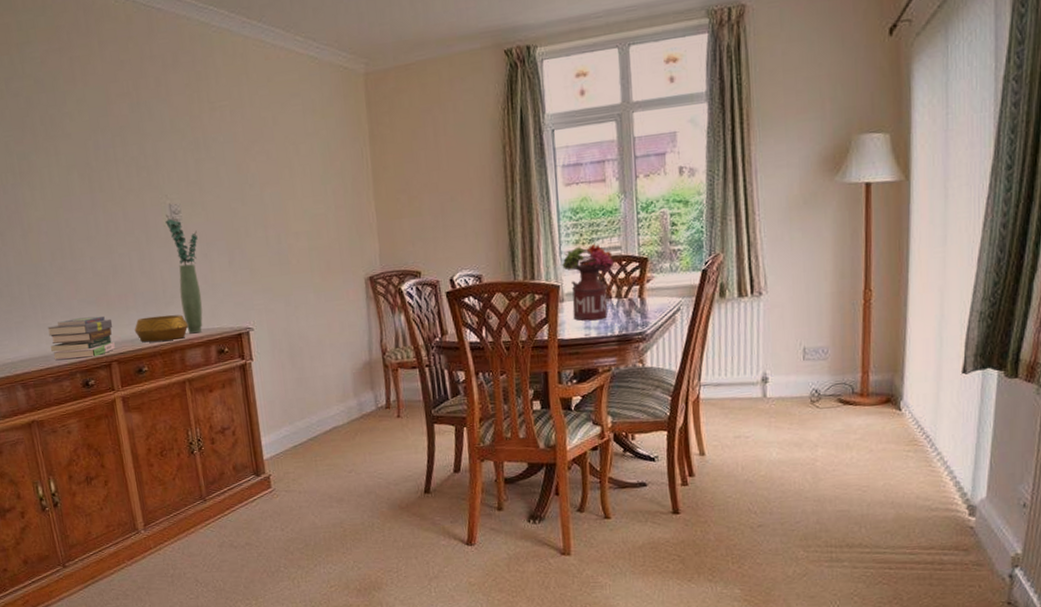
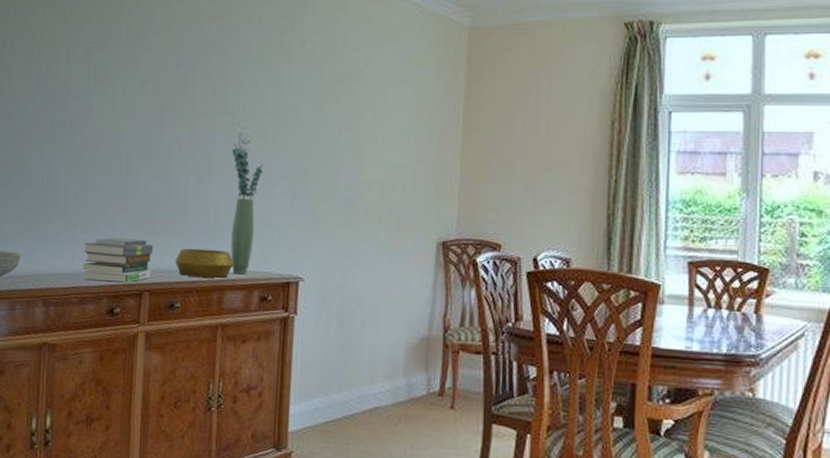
flower arrangement: present [562,244,615,321] -> none [666,244,729,332]

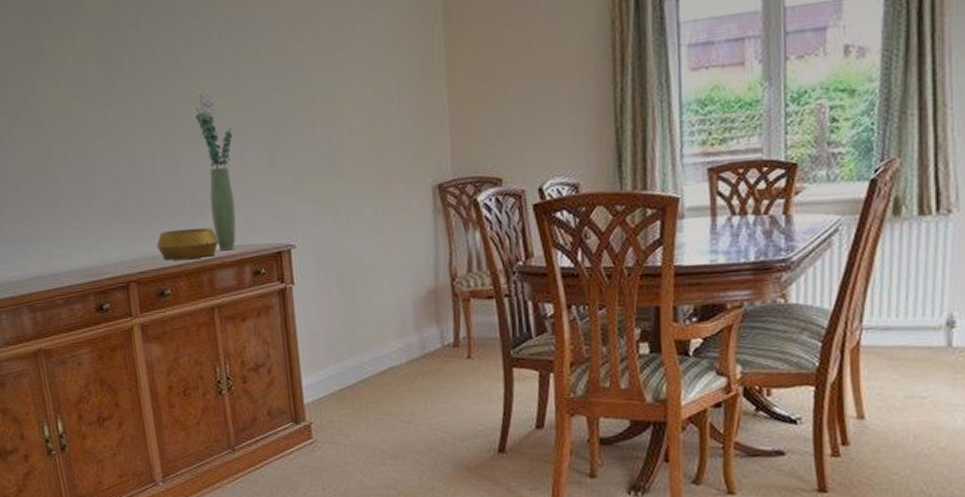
books: present [83,238,154,283] -> none [58,228,134,279]

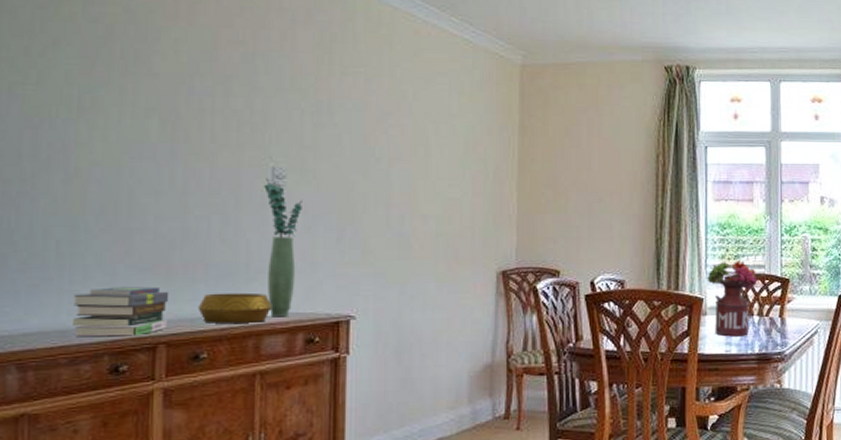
books: none [58,228,134,279] -> present [73,286,170,337]
flower arrangement: none [683,145,753,244] -> present [707,261,758,337]

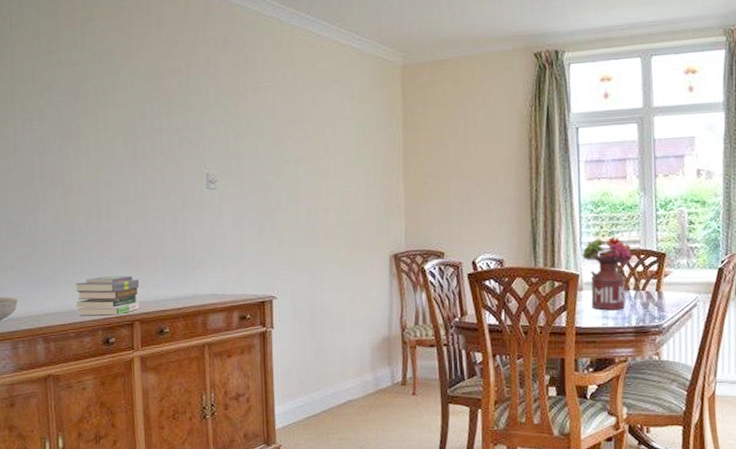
decorative bowl: present [198,292,272,324] -> none [160,278,213,305]
vase: present [264,178,302,317] -> none [201,183,231,299]

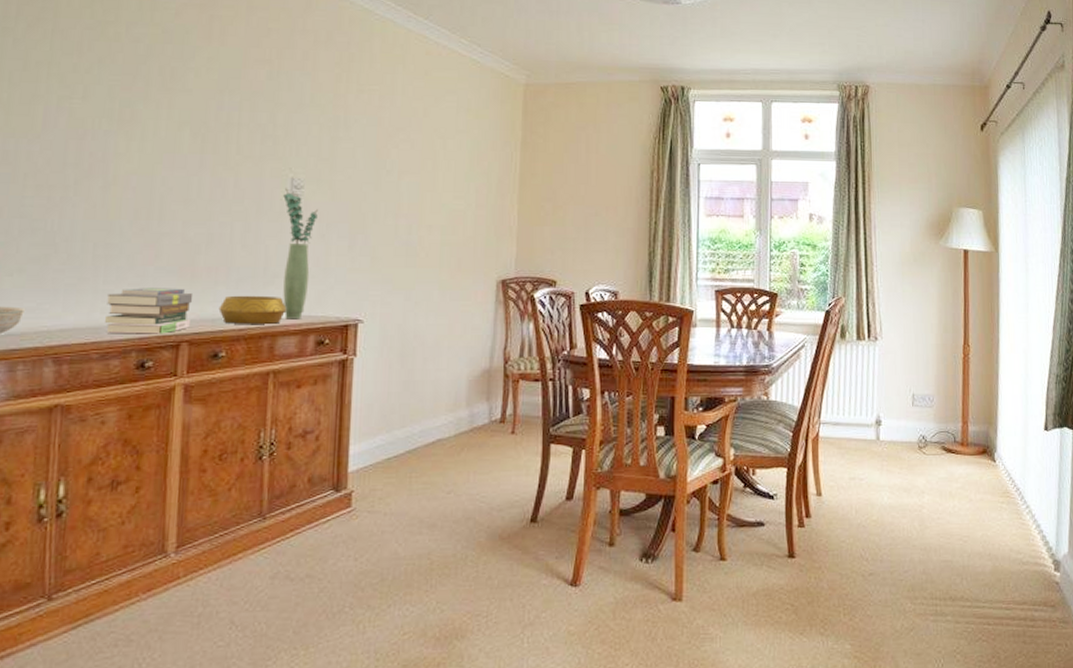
decorative bowl: none [160,278,213,305] -> present [218,295,287,325]
vase: none [201,183,231,299] -> present [283,188,318,320]
flower arrangement: present [582,237,633,311] -> none [698,274,747,349]

